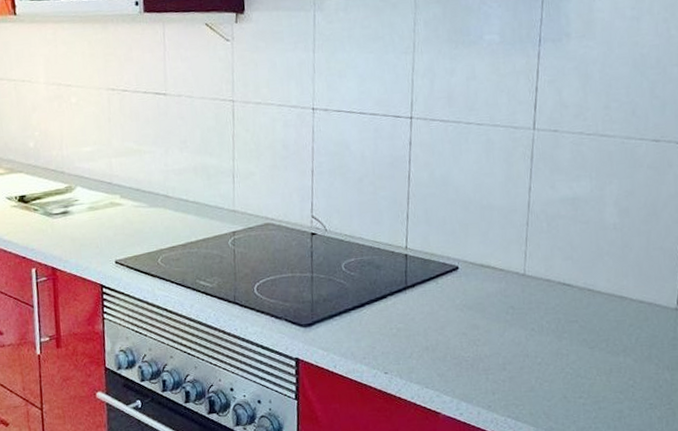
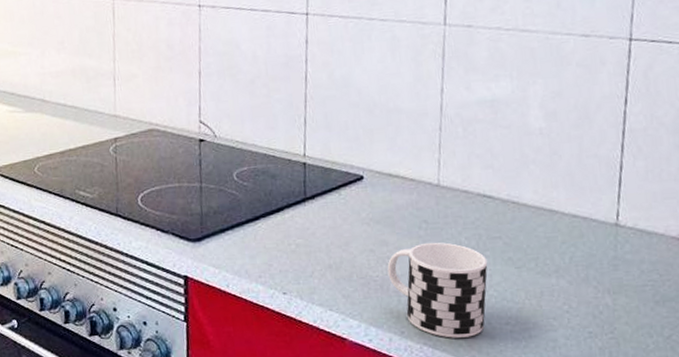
cup: none [477,325,565,411] -> present [387,242,488,338]

